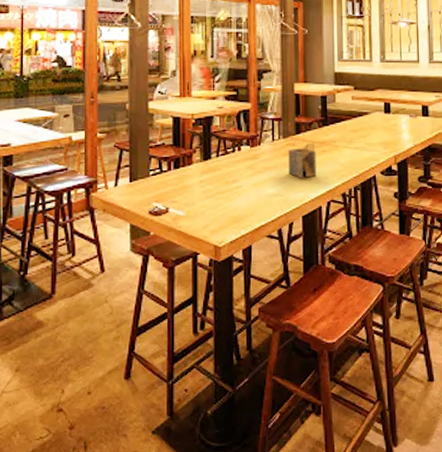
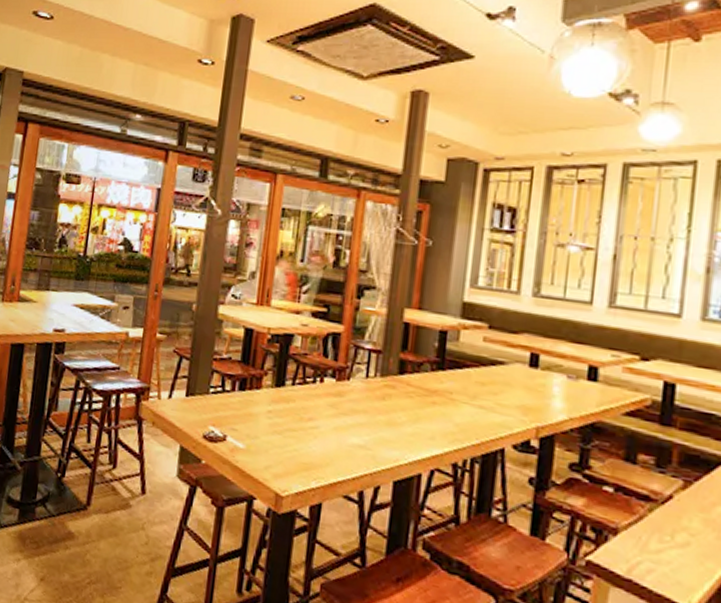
napkin holder: present [288,143,316,178] -> none [382,388,423,434]

